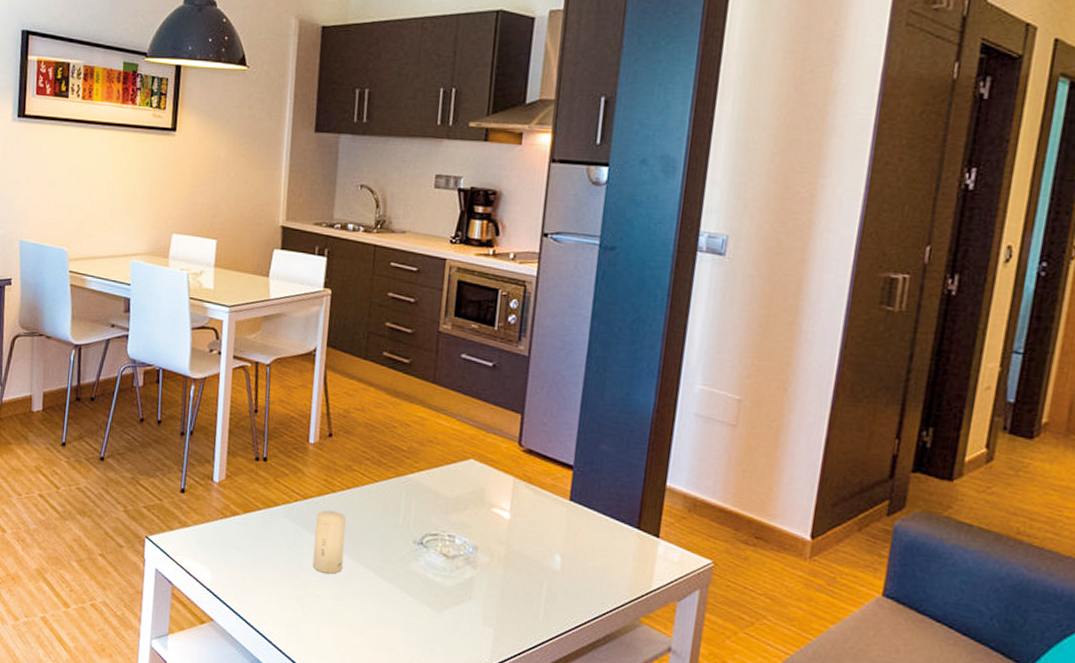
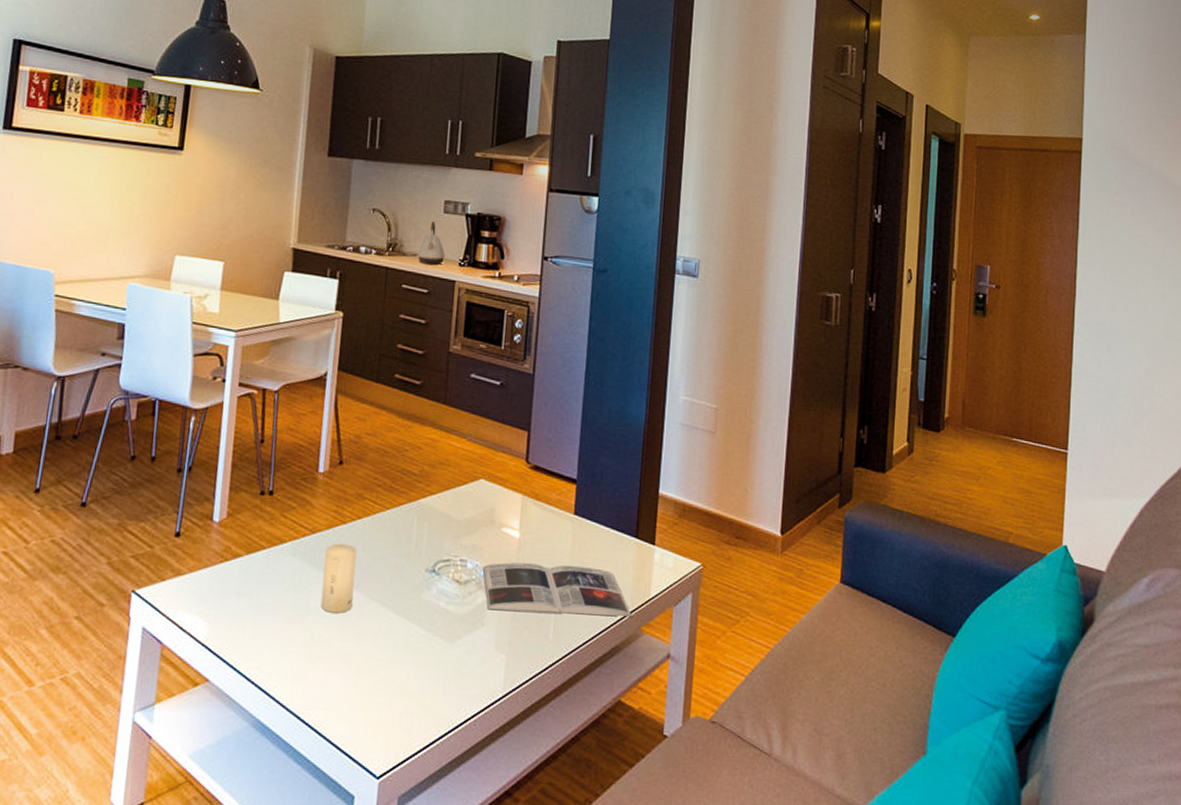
kettle: none [407,196,436,243] -> present [418,220,446,265]
magazine: none [471,541,630,606] -> present [483,562,632,617]

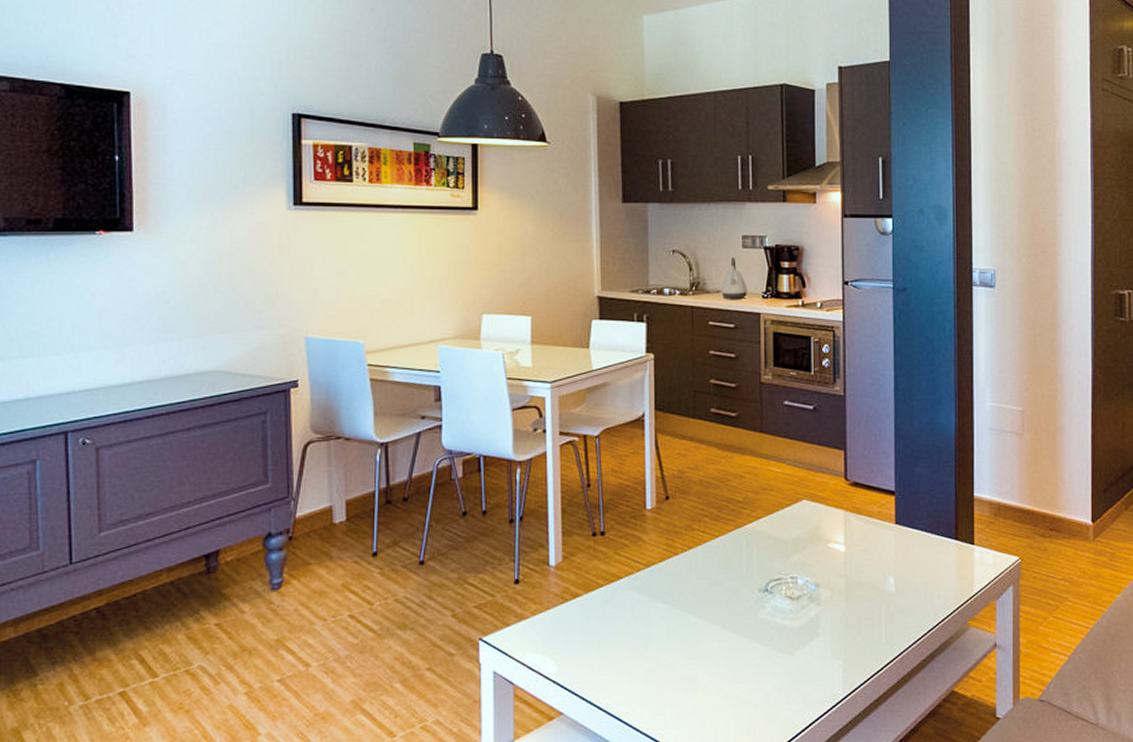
candle: present [320,543,357,613] -> none [662,574,692,639]
magazine: present [483,562,632,617] -> none [814,571,958,621]

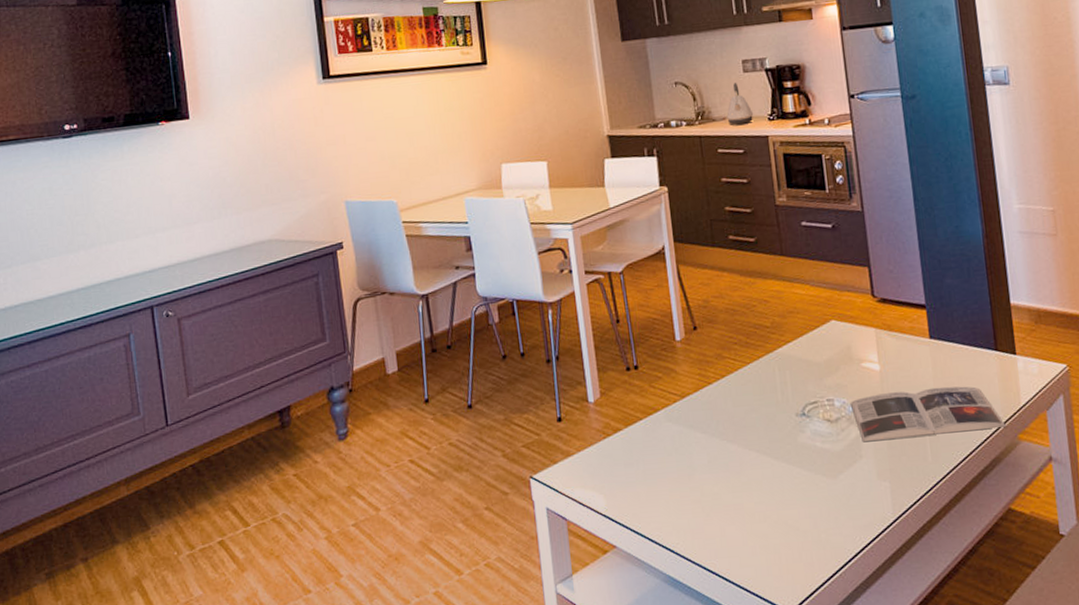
magazine: none [814,571,958,621] -> present [851,386,1006,442]

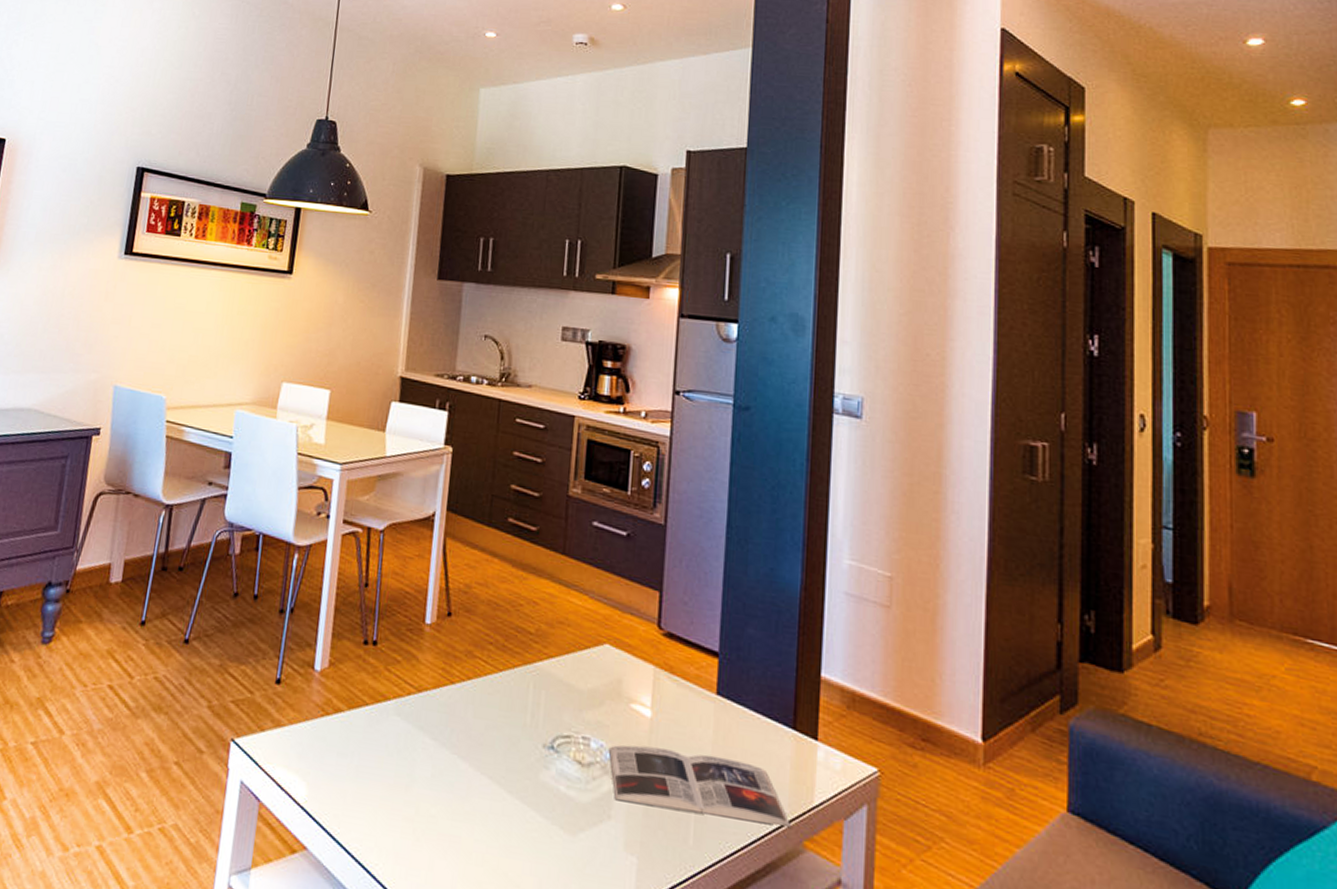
kettle: present [726,82,754,126] -> none [533,348,564,398]

